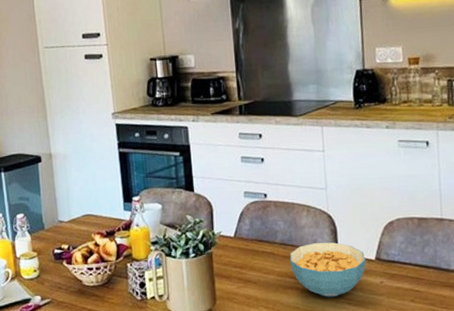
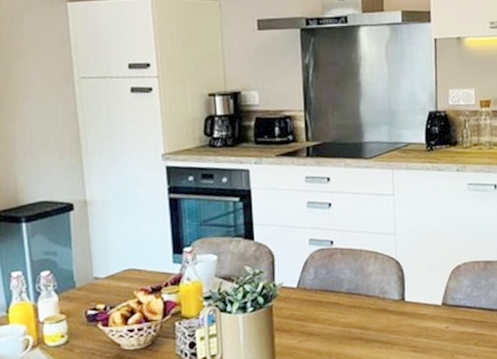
cereal bowl: present [290,242,367,298] -> none [355,289,433,347]

